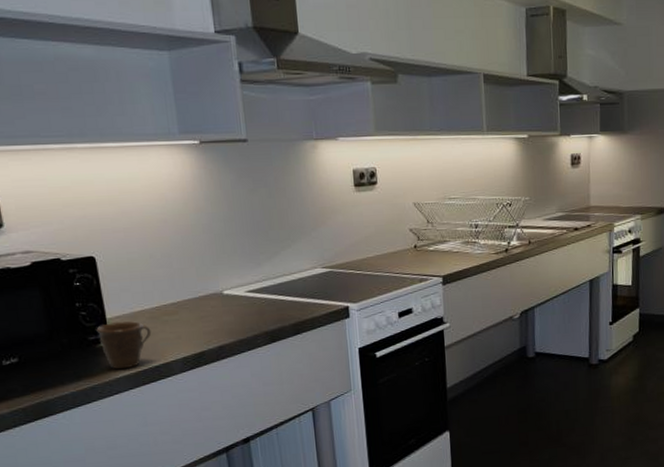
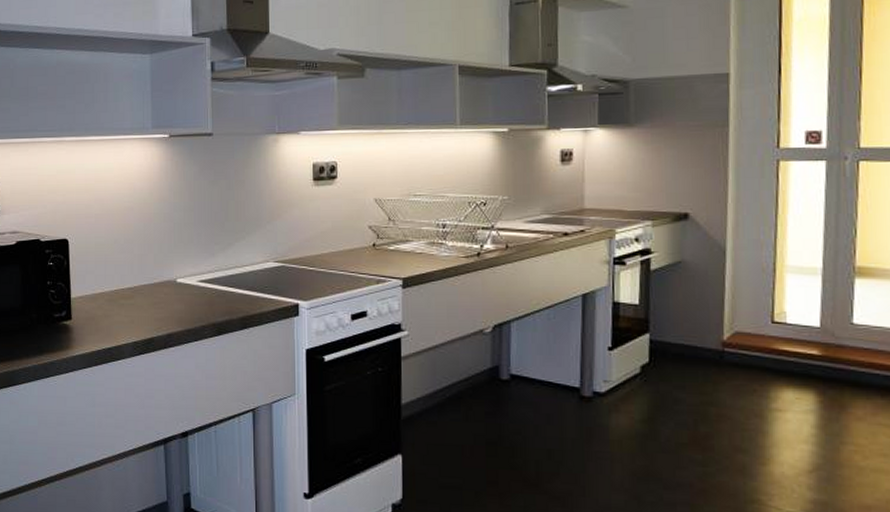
mug: present [96,321,152,370] -> none [61,301,108,348]

